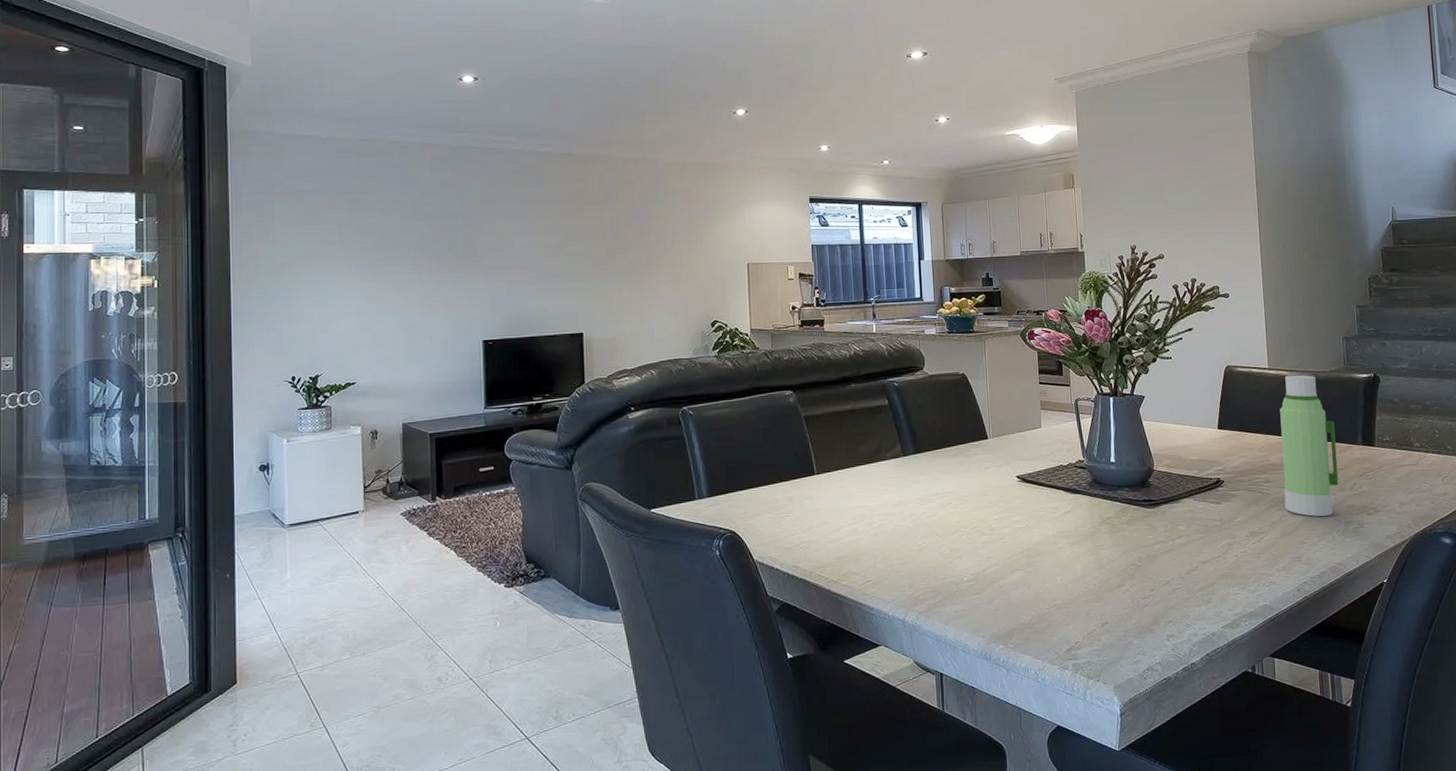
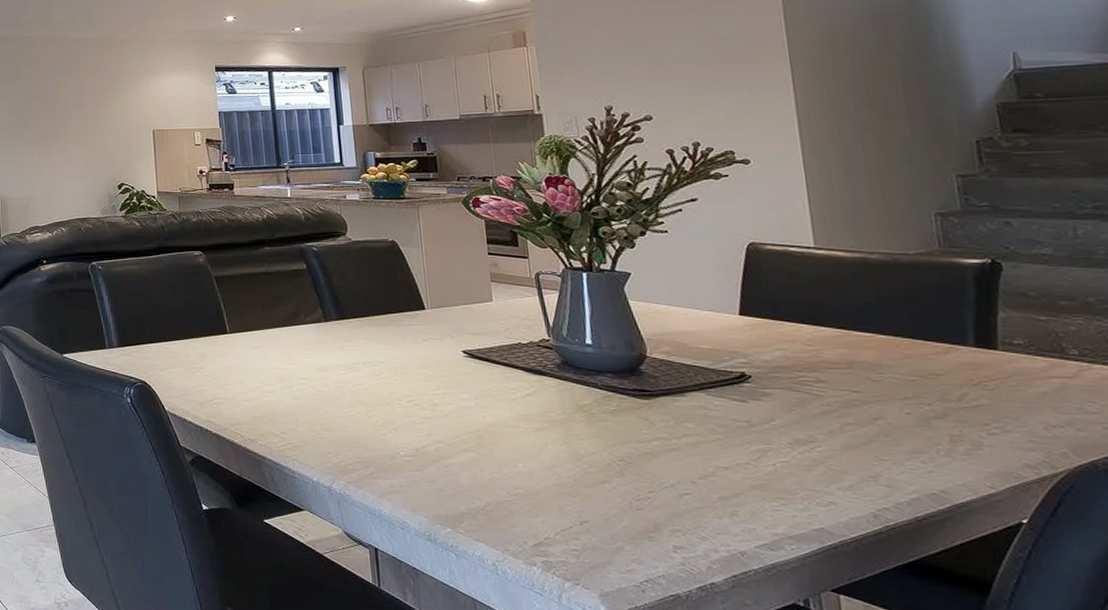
water bottle: present [1280,374,1339,517] -> none [835,256,938,432]

